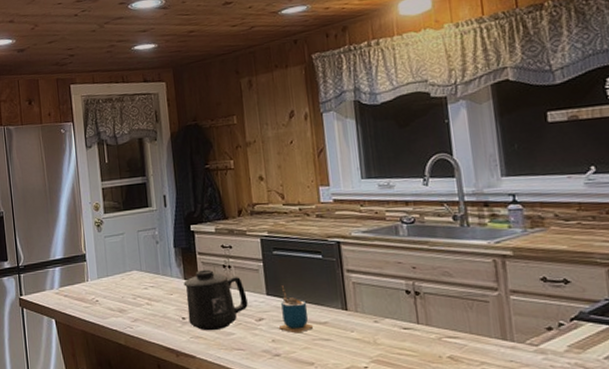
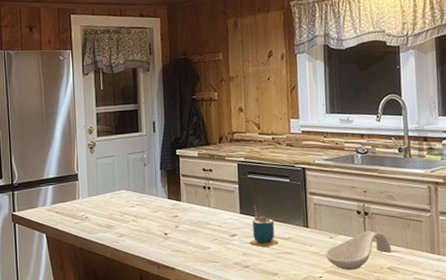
mug: present [183,269,248,331] -> none [167,190,224,246]
spoon rest: none [369,313,452,360] -> present [325,230,392,271]

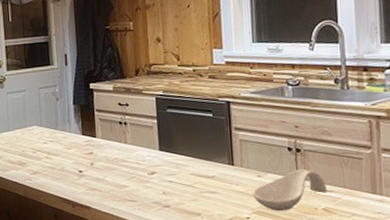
cup: present [250,205,278,248] -> none [170,142,201,186]

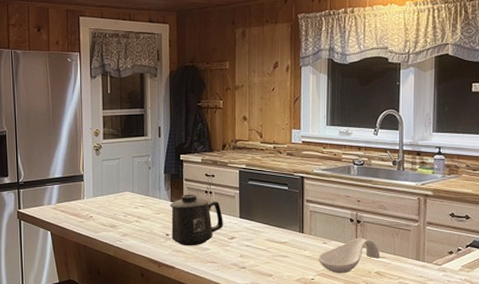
mug: none [81,125,142,184] -> present [170,194,223,246]

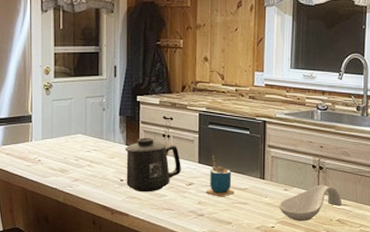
cup: none [248,211,274,250] -> present [206,156,234,197]

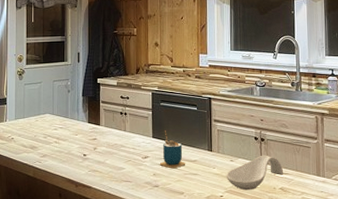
mug: present [125,137,181,193] -> none [87,115,137,166]

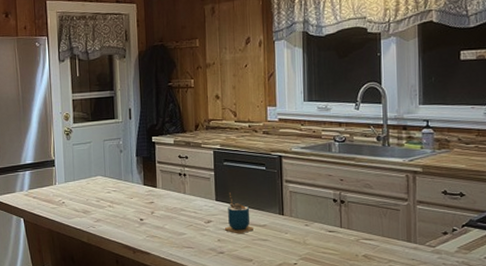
spoon rest: present [226,155,284,191] -> none [300,218,368,258]

